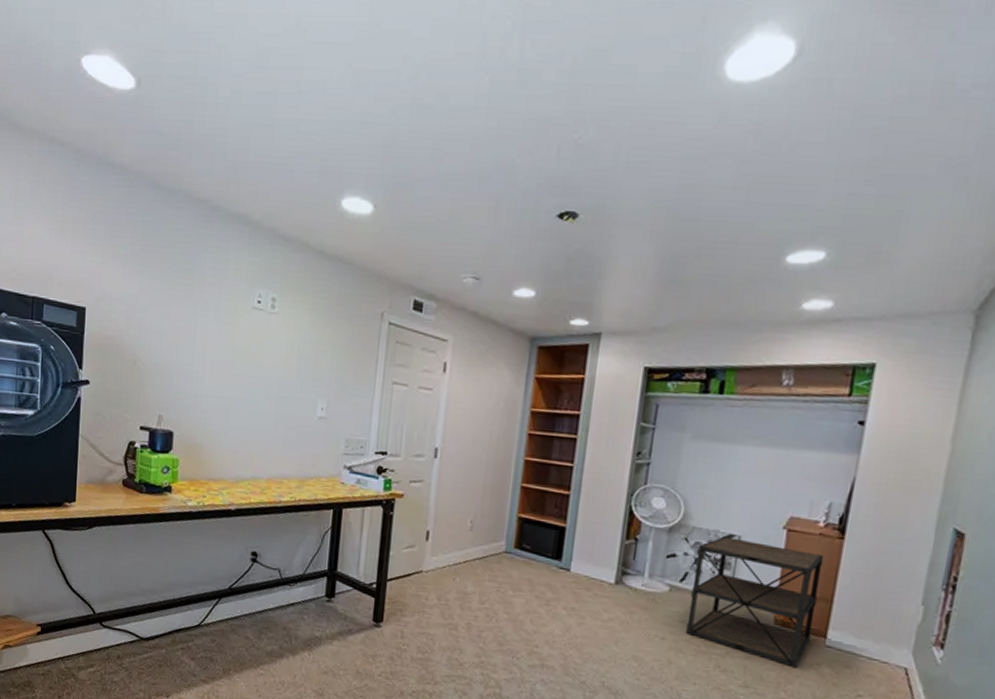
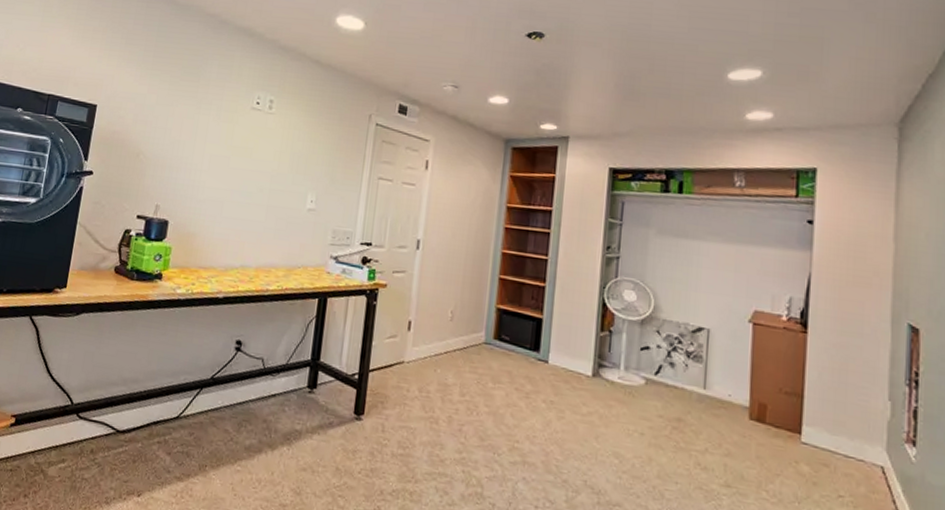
shelving unit: present [685,535,824,669] -> none [664,328,790,467]

